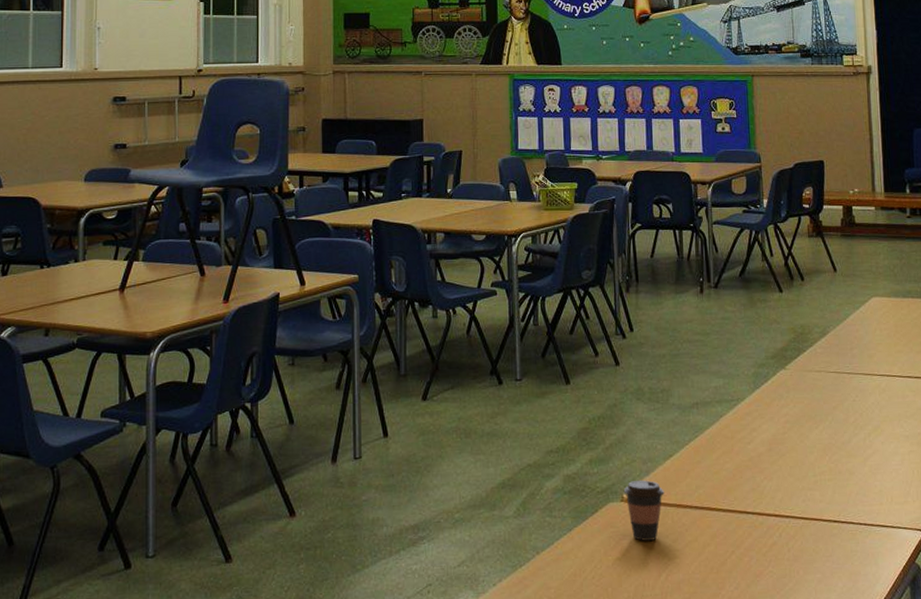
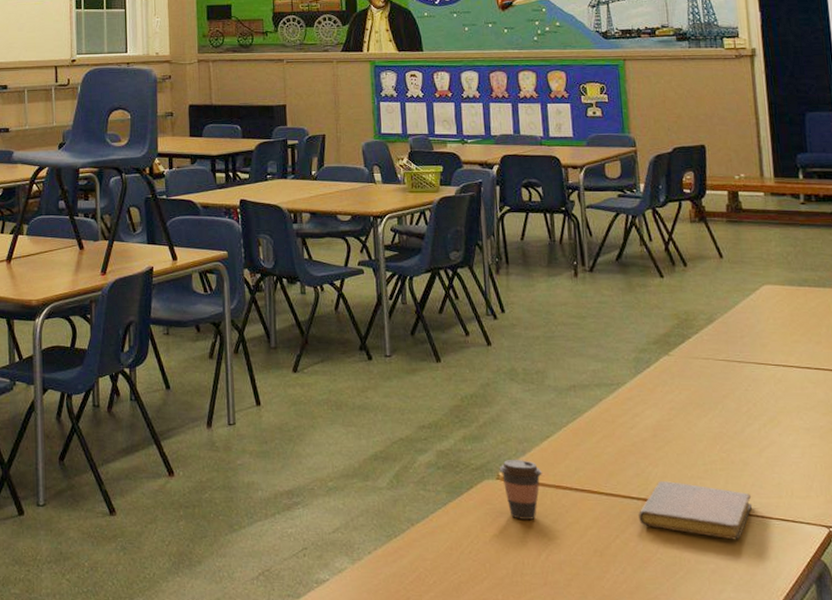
notebook: none [753,494,856,549] -> present [639,481,752,540]

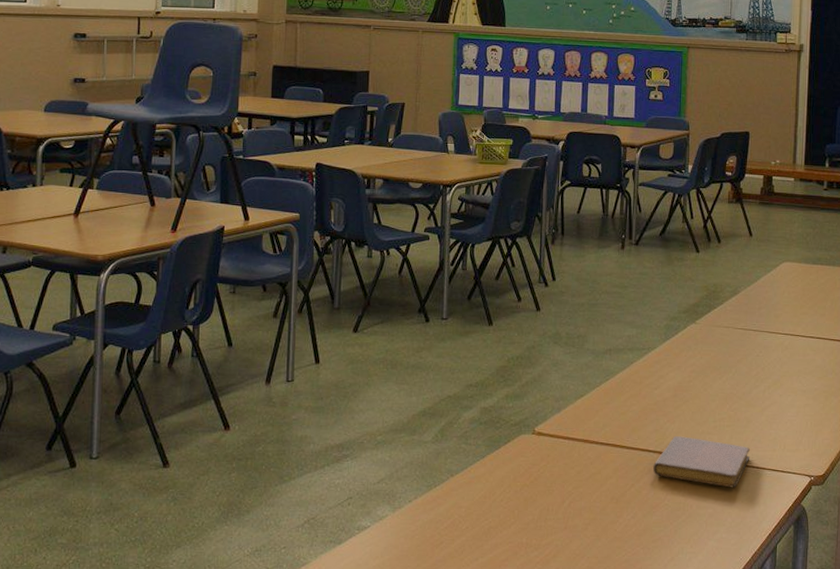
coffee cup: present [499,460,542,520] -> none [535,416,573,471]

